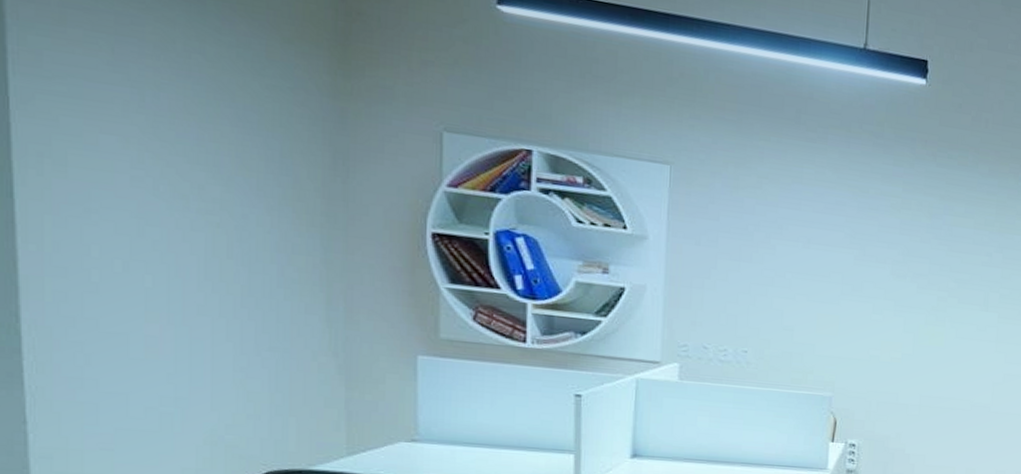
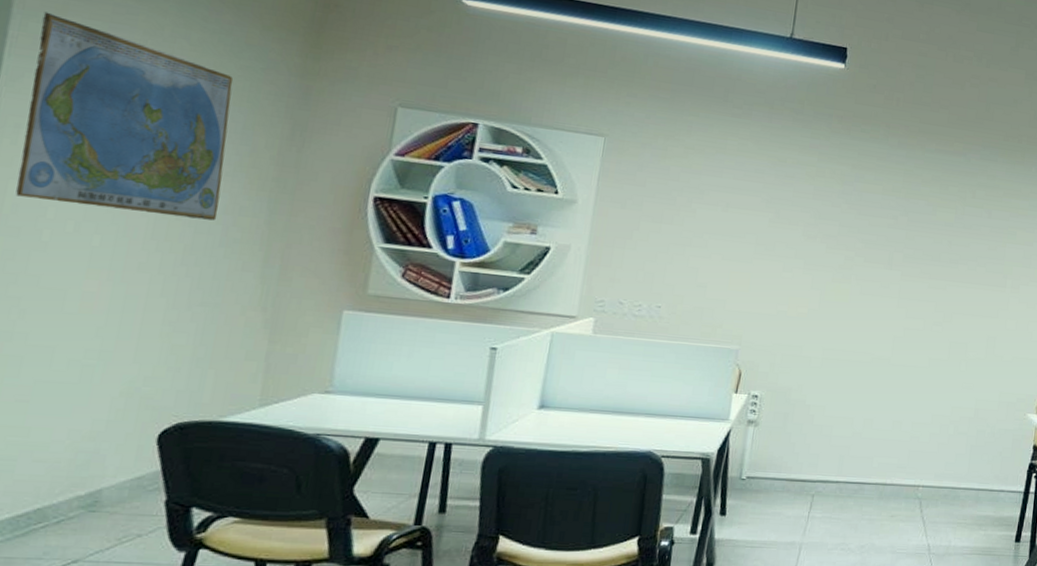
world map: none [41,22,270,259] -> present [15,12,234,221]

